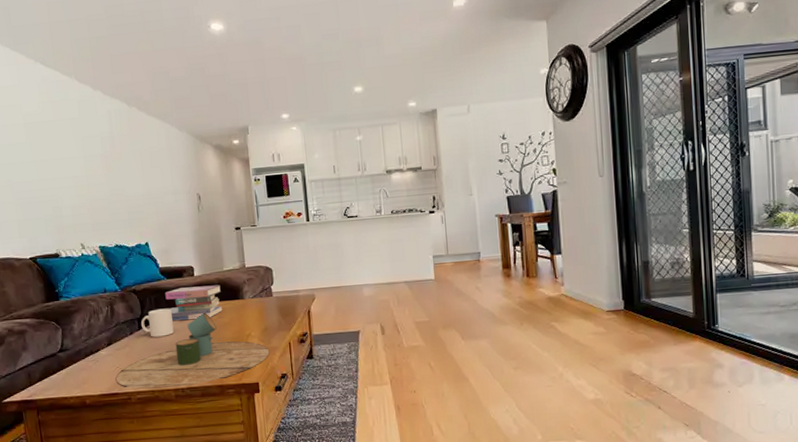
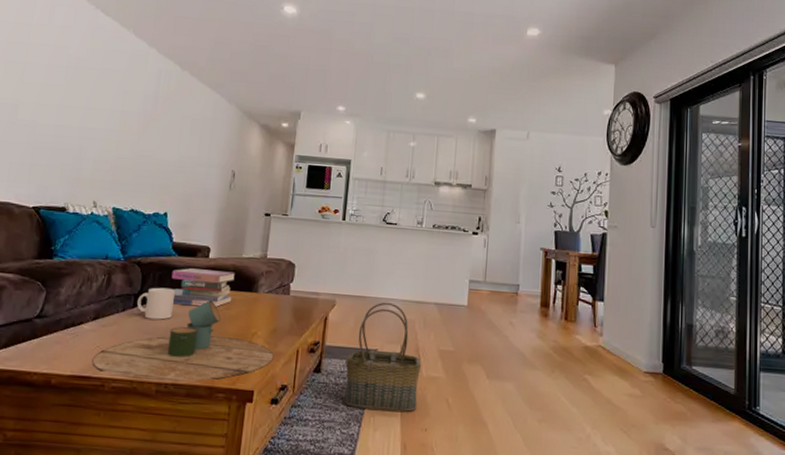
basket: none [333,288,403,383] -> present [344,302,422,412]

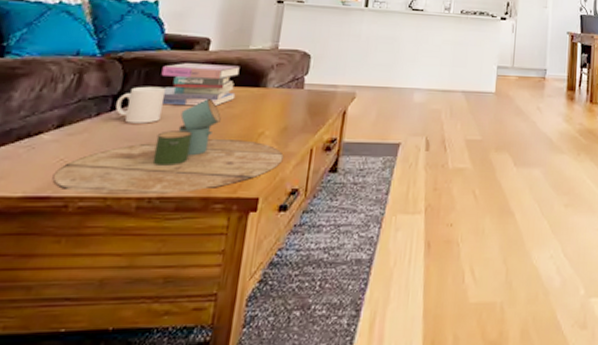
basket: present [344,302,422,412] -> none [363,92,448,207]

